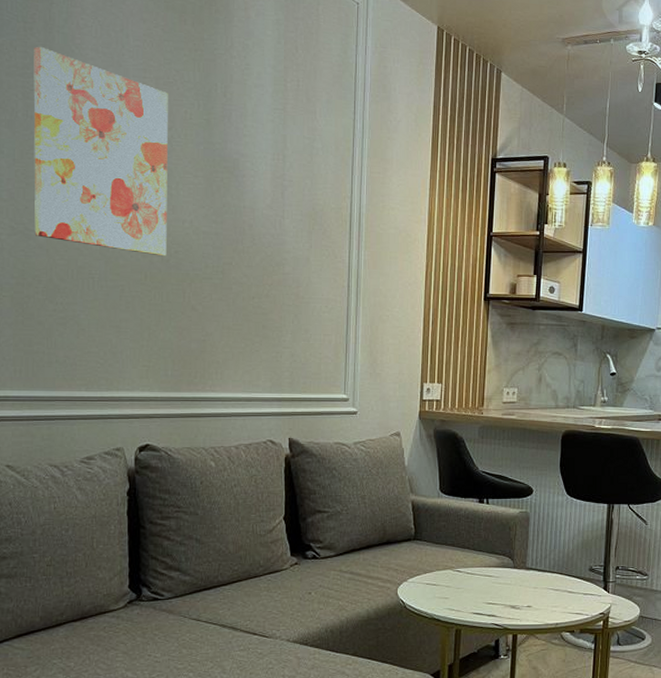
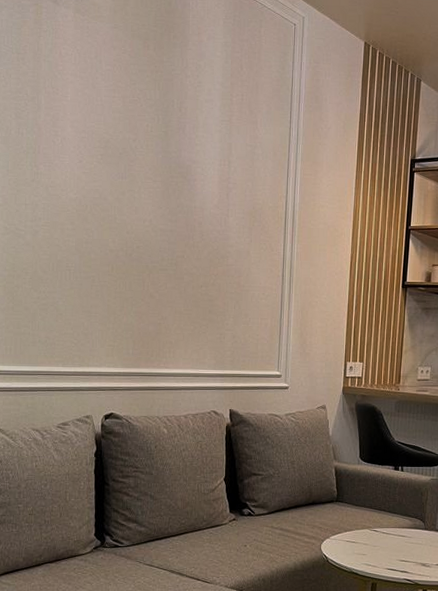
wall art: present [33,47,168,257] -> none [23,74,133,251]

